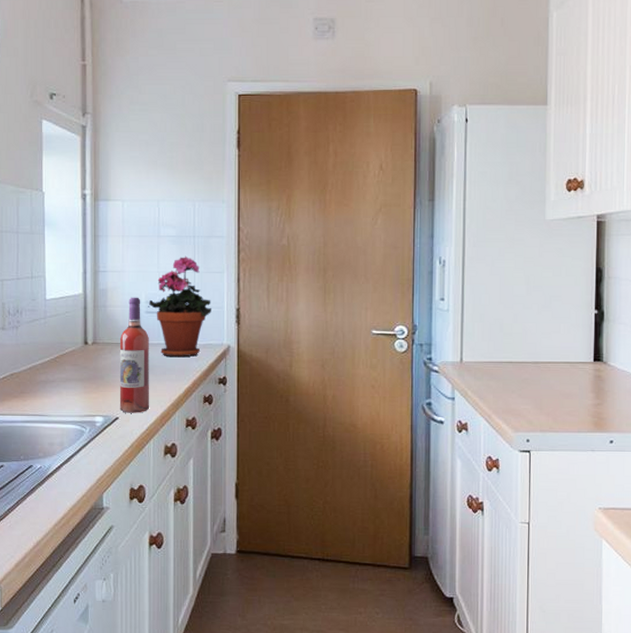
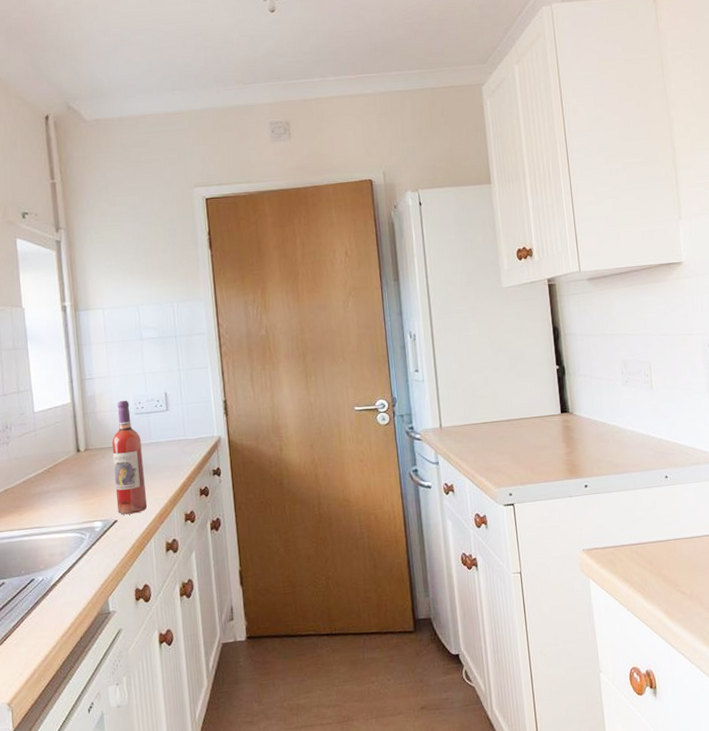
potted plant: present [149,255,211,358] -> none [137,355,199,455]

